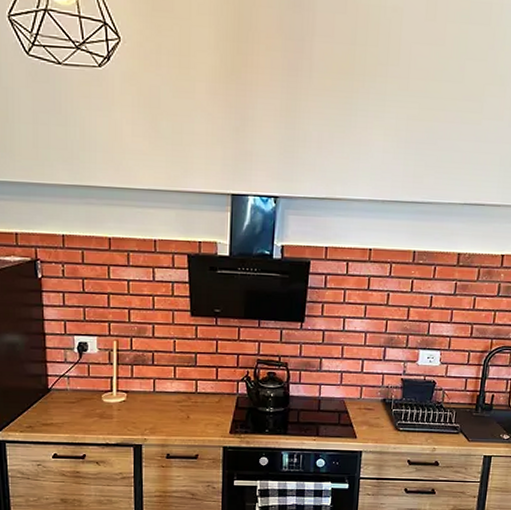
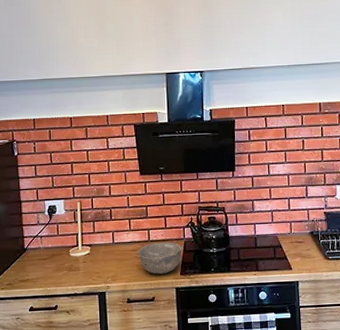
bowl: none [182,395,234,431] -> present [138,242,182,275]

